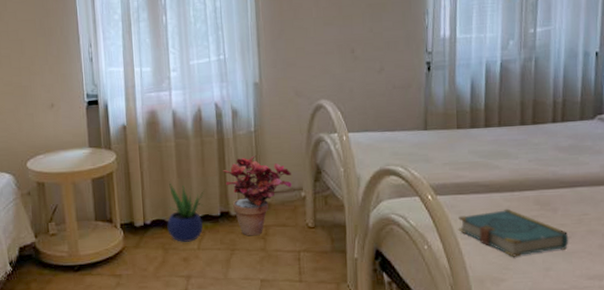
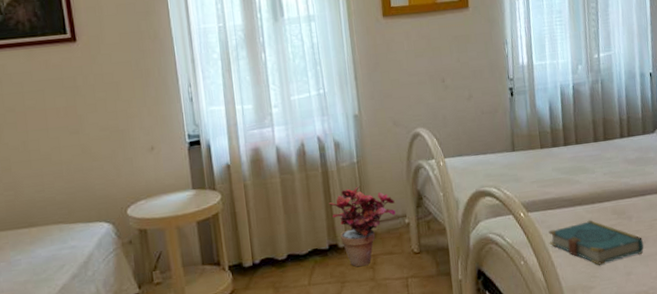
potted plant: present [167,181,205,242] -> none [275,218,313,280]

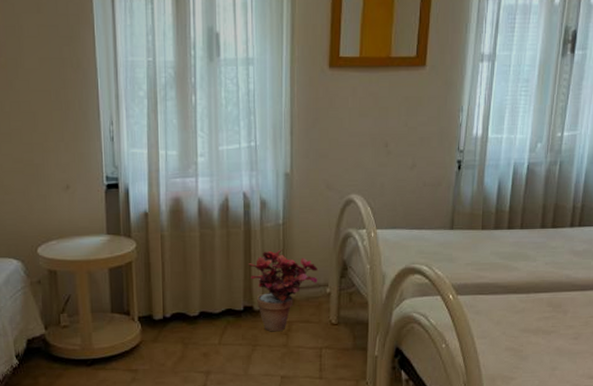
book: present [548,220,644,265] -> none [475,309,576,357]

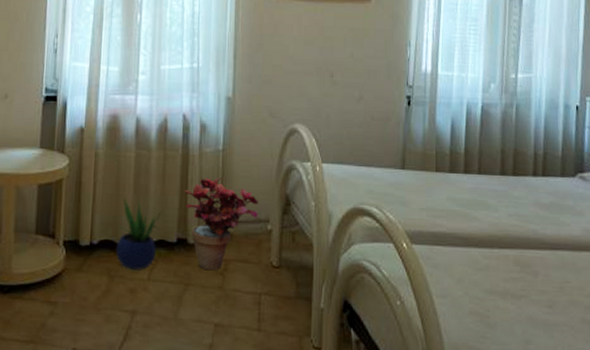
potted plant: none [188,273,229,337] -> present [116,197,163,270]

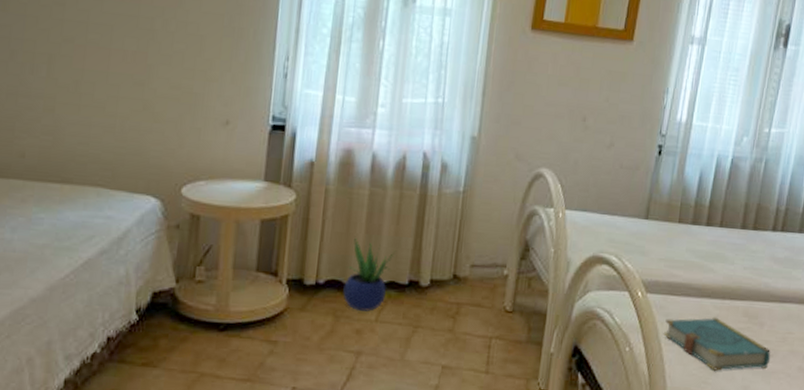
potted plant: present [184,177,258,271] -> none [419,219,497,314]
book: none [433,267,550,324] -> present [663,317,771,371]

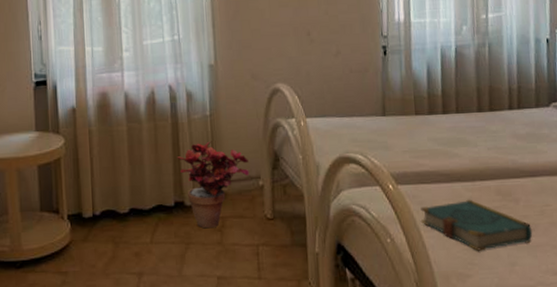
potted plant: present [343,236,395,311] -> none [118,168,158,235]
potted plant: none [419,219,497,314] -> present [177,141,249,228]

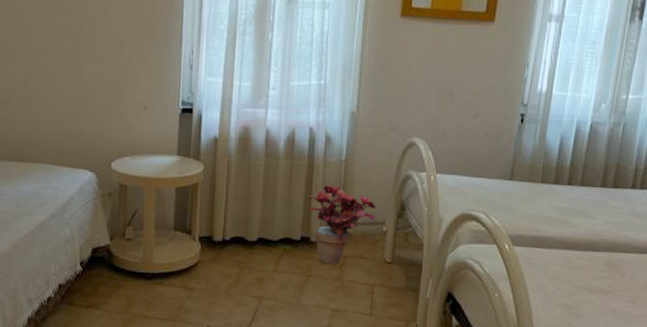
book: present [420,199,533,251] -> none [529,266,633,315]

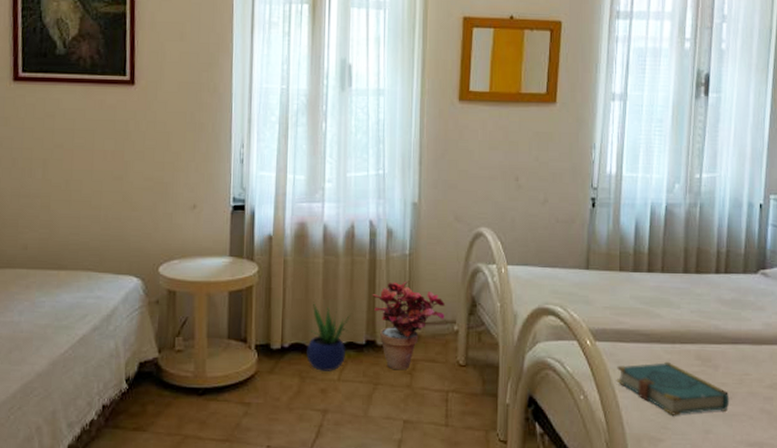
potted plant: none [246,200,289,263] -> present [306,302,351,371]
book: none [529,266,633,315] -> present [616,361,730,415]

